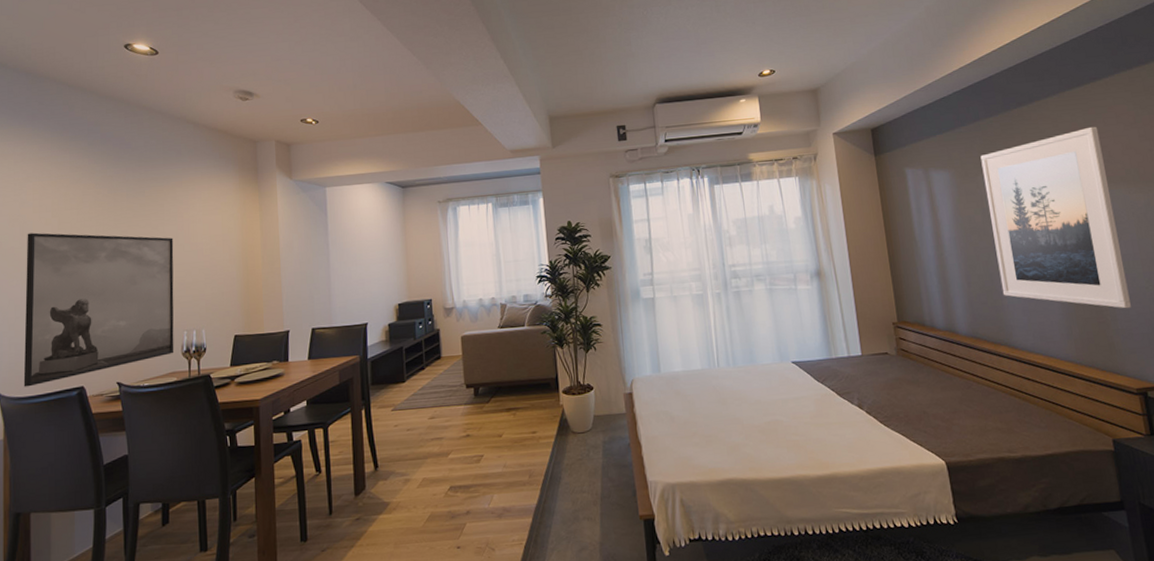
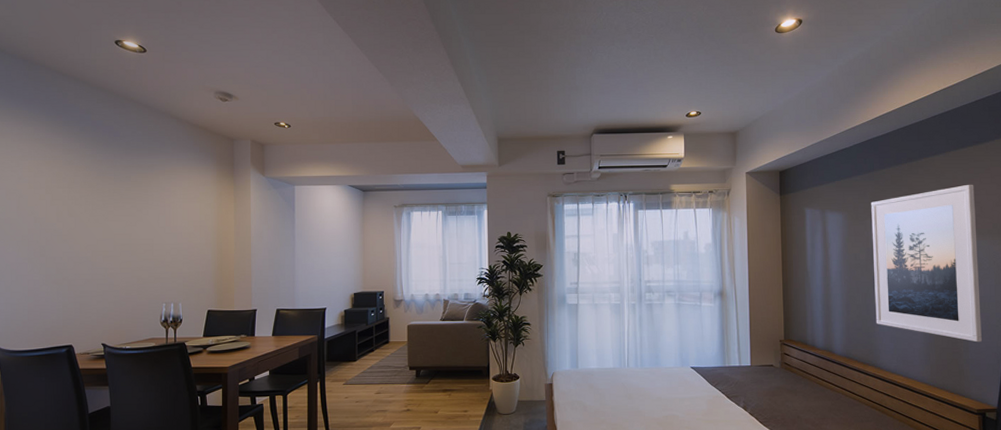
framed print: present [23,232,174,387] -> none [18,206,156,342]

